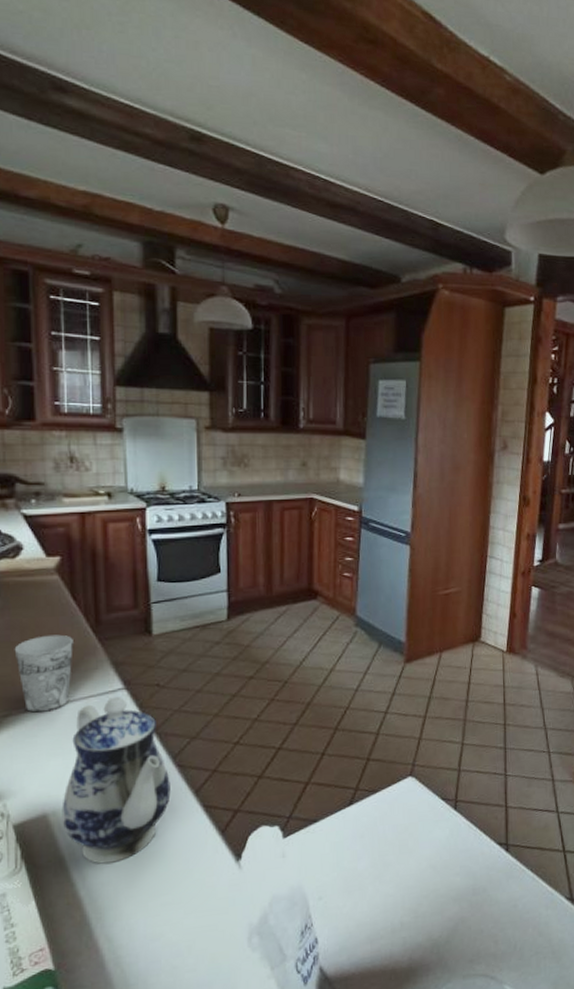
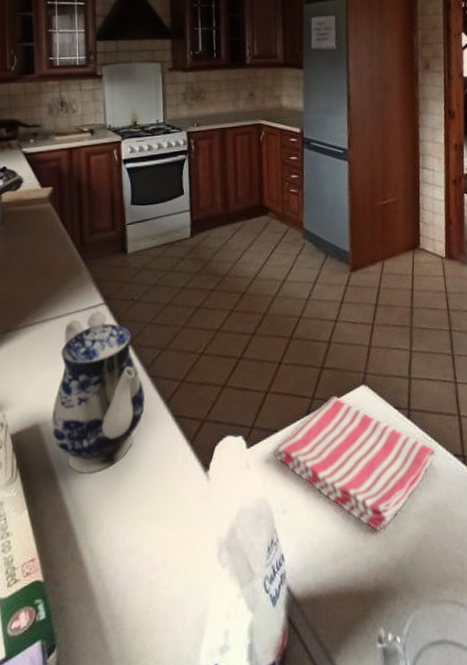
cup: present [14,634,73,713] -> none [14,256,62,328]
dish towel: none [311,787,479,915] -> present [272,396,435,531]

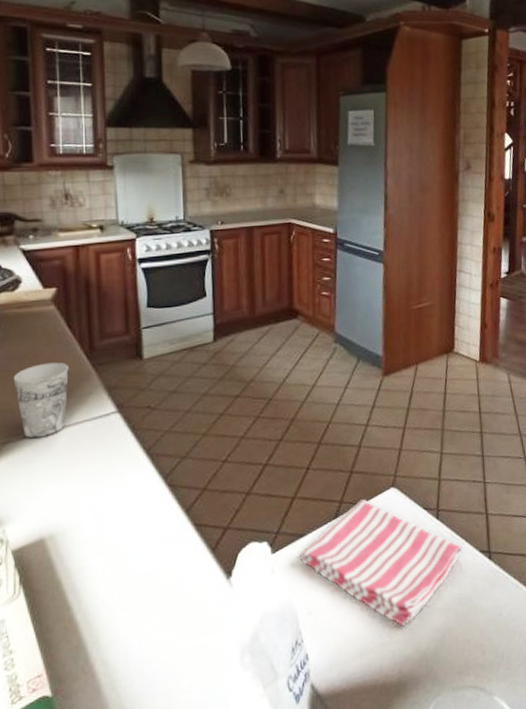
cup: none [14,256,62,328] -> present [13,362,69,439]
teapot: present [51,311,145,474] -> none [58,420,163,587]

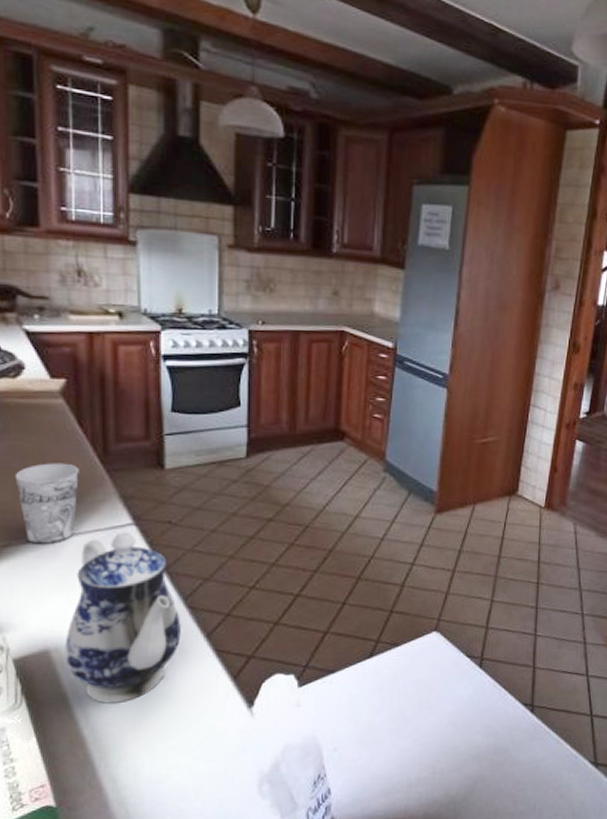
teapot: none [58,420,163,587] -> present [65,532,181,703]
dish towel: present [298,499,462,627] -> none [327,641,503,771]

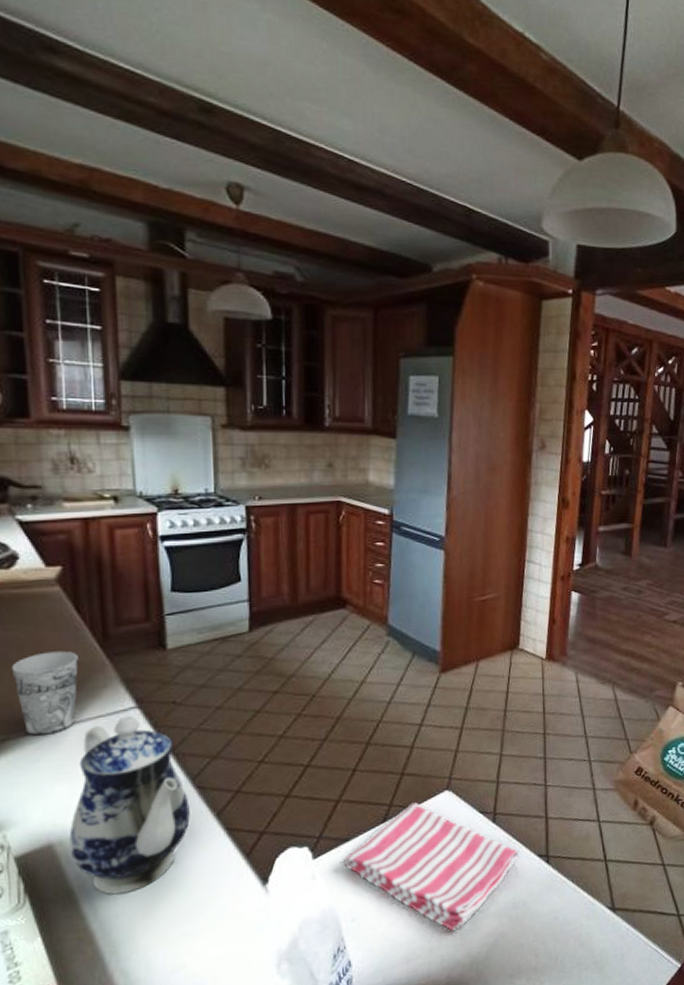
dish towel: none [327,641,503,771] -> present [342,802,518,932]

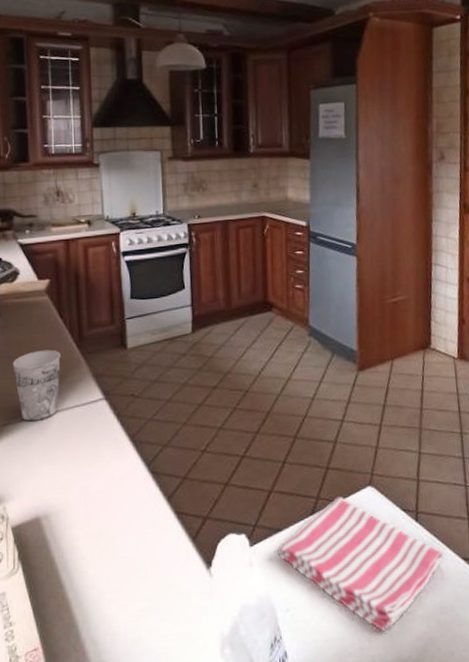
teapot: present [69,716,190,895] -> none [52,406,146,567]

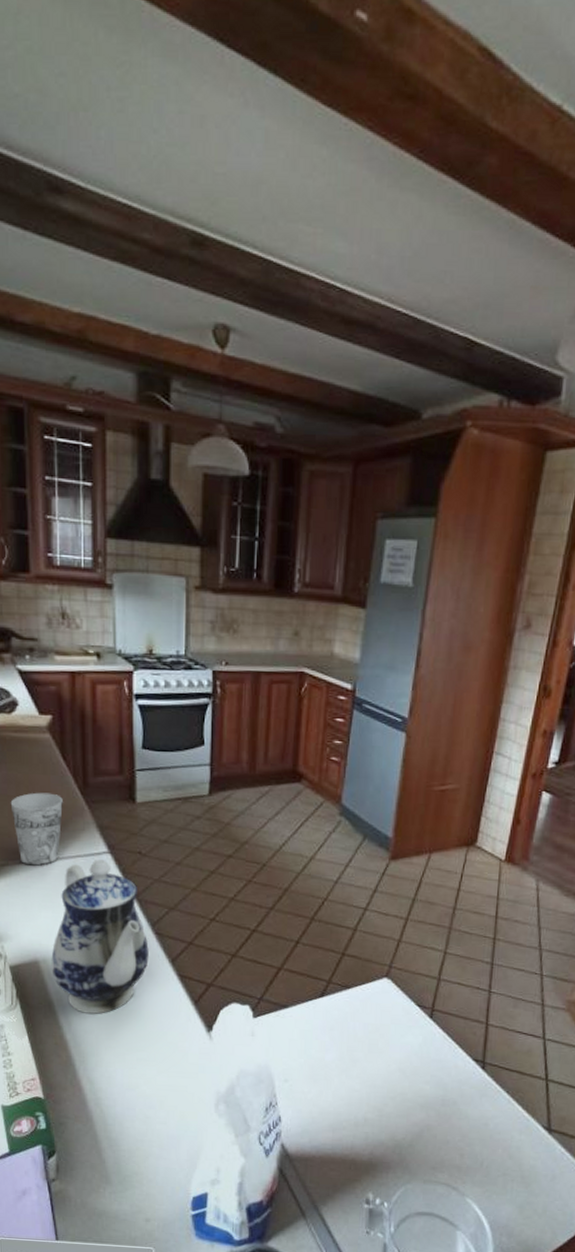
teapot: none [52,406,146,567] -> present [51,859,149,1014]
dish towel: present [276,497,443,632] -> none [280,984,453,1113]

